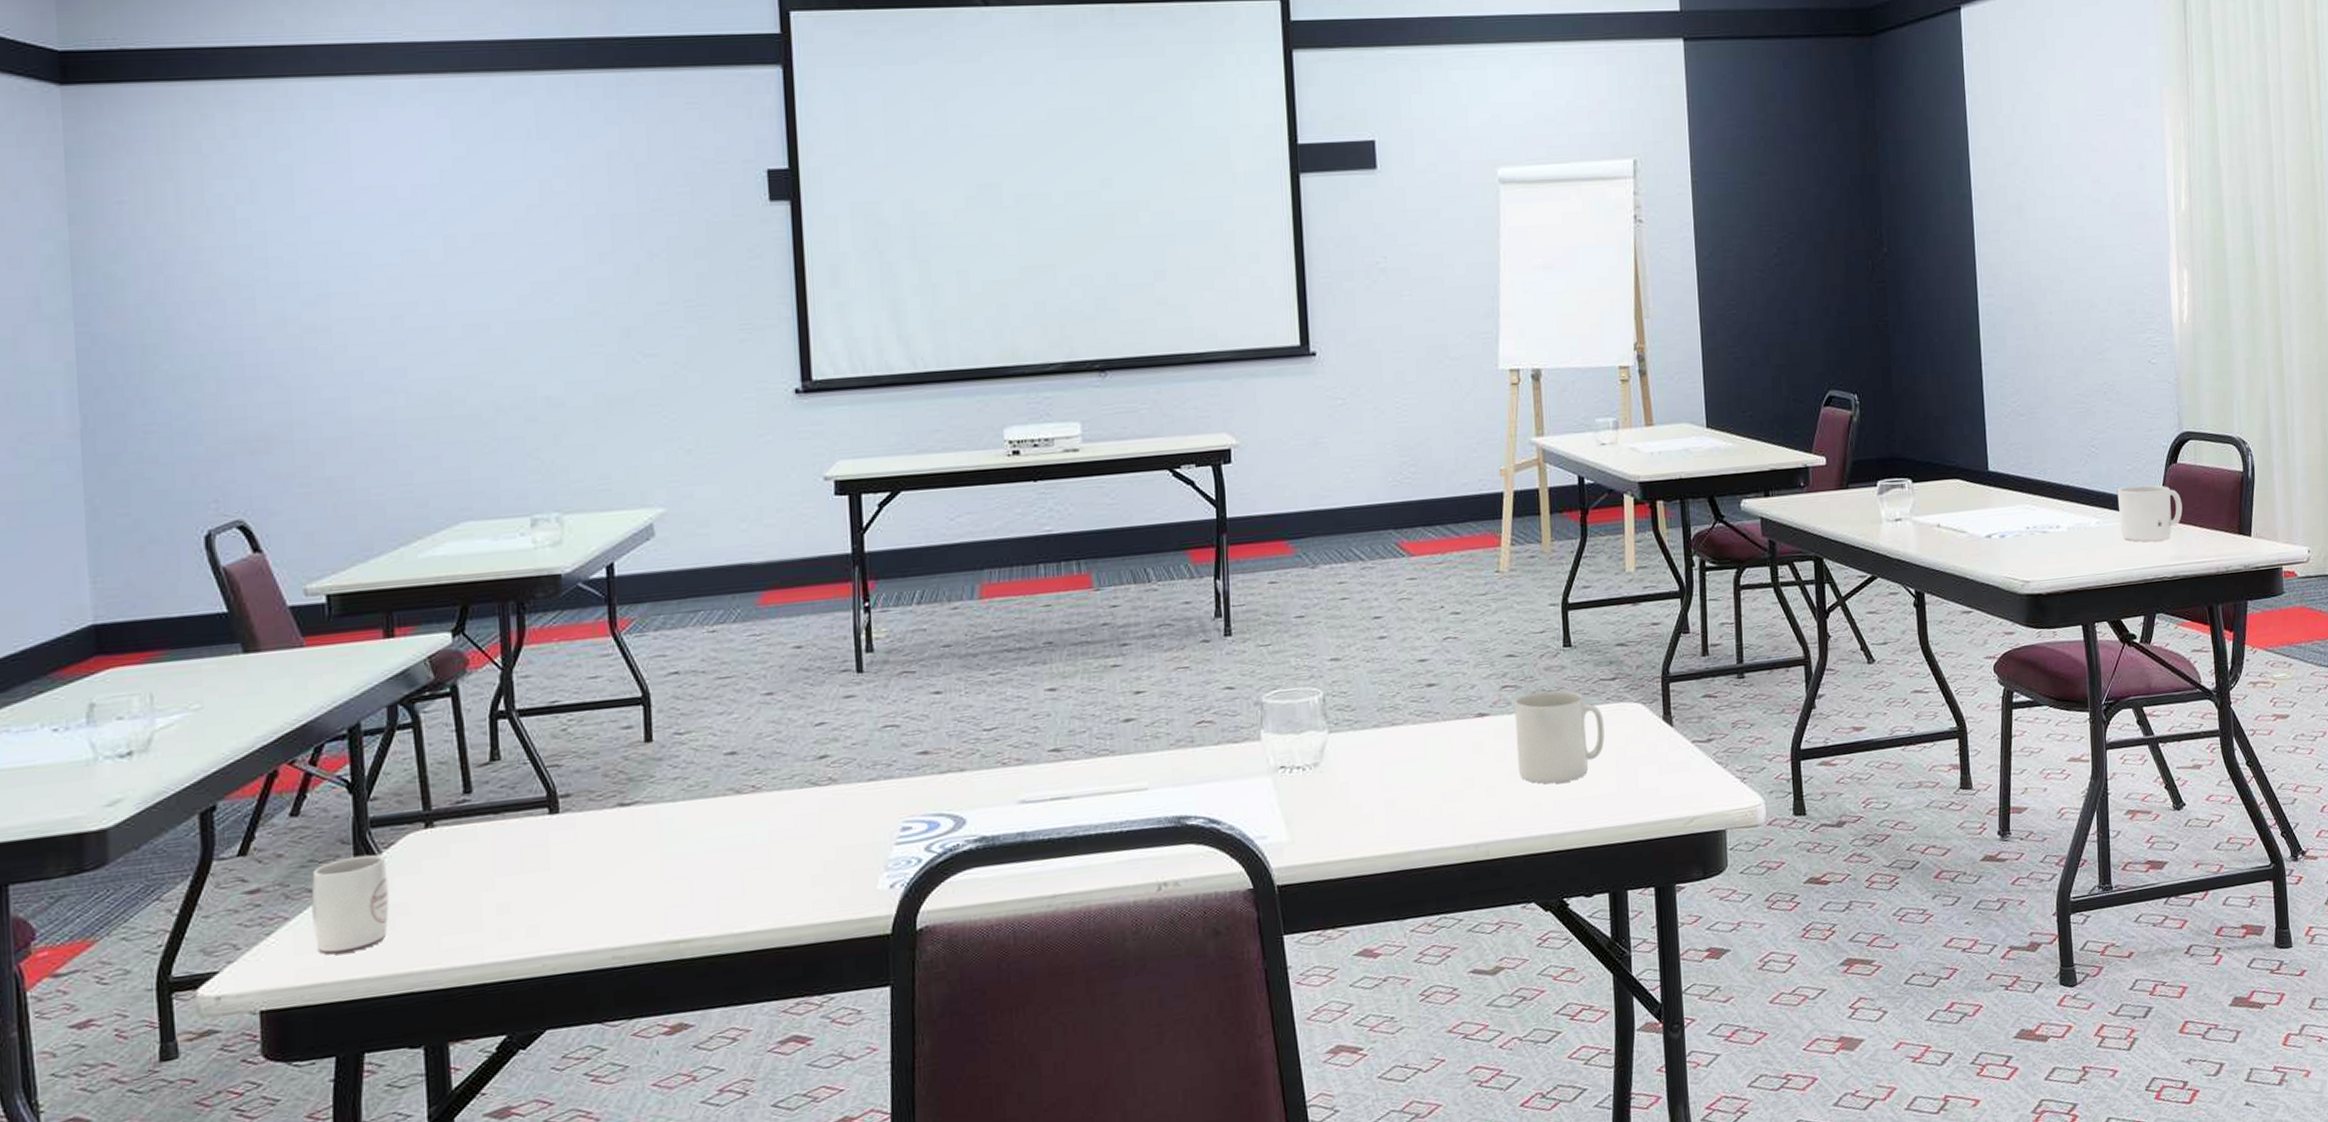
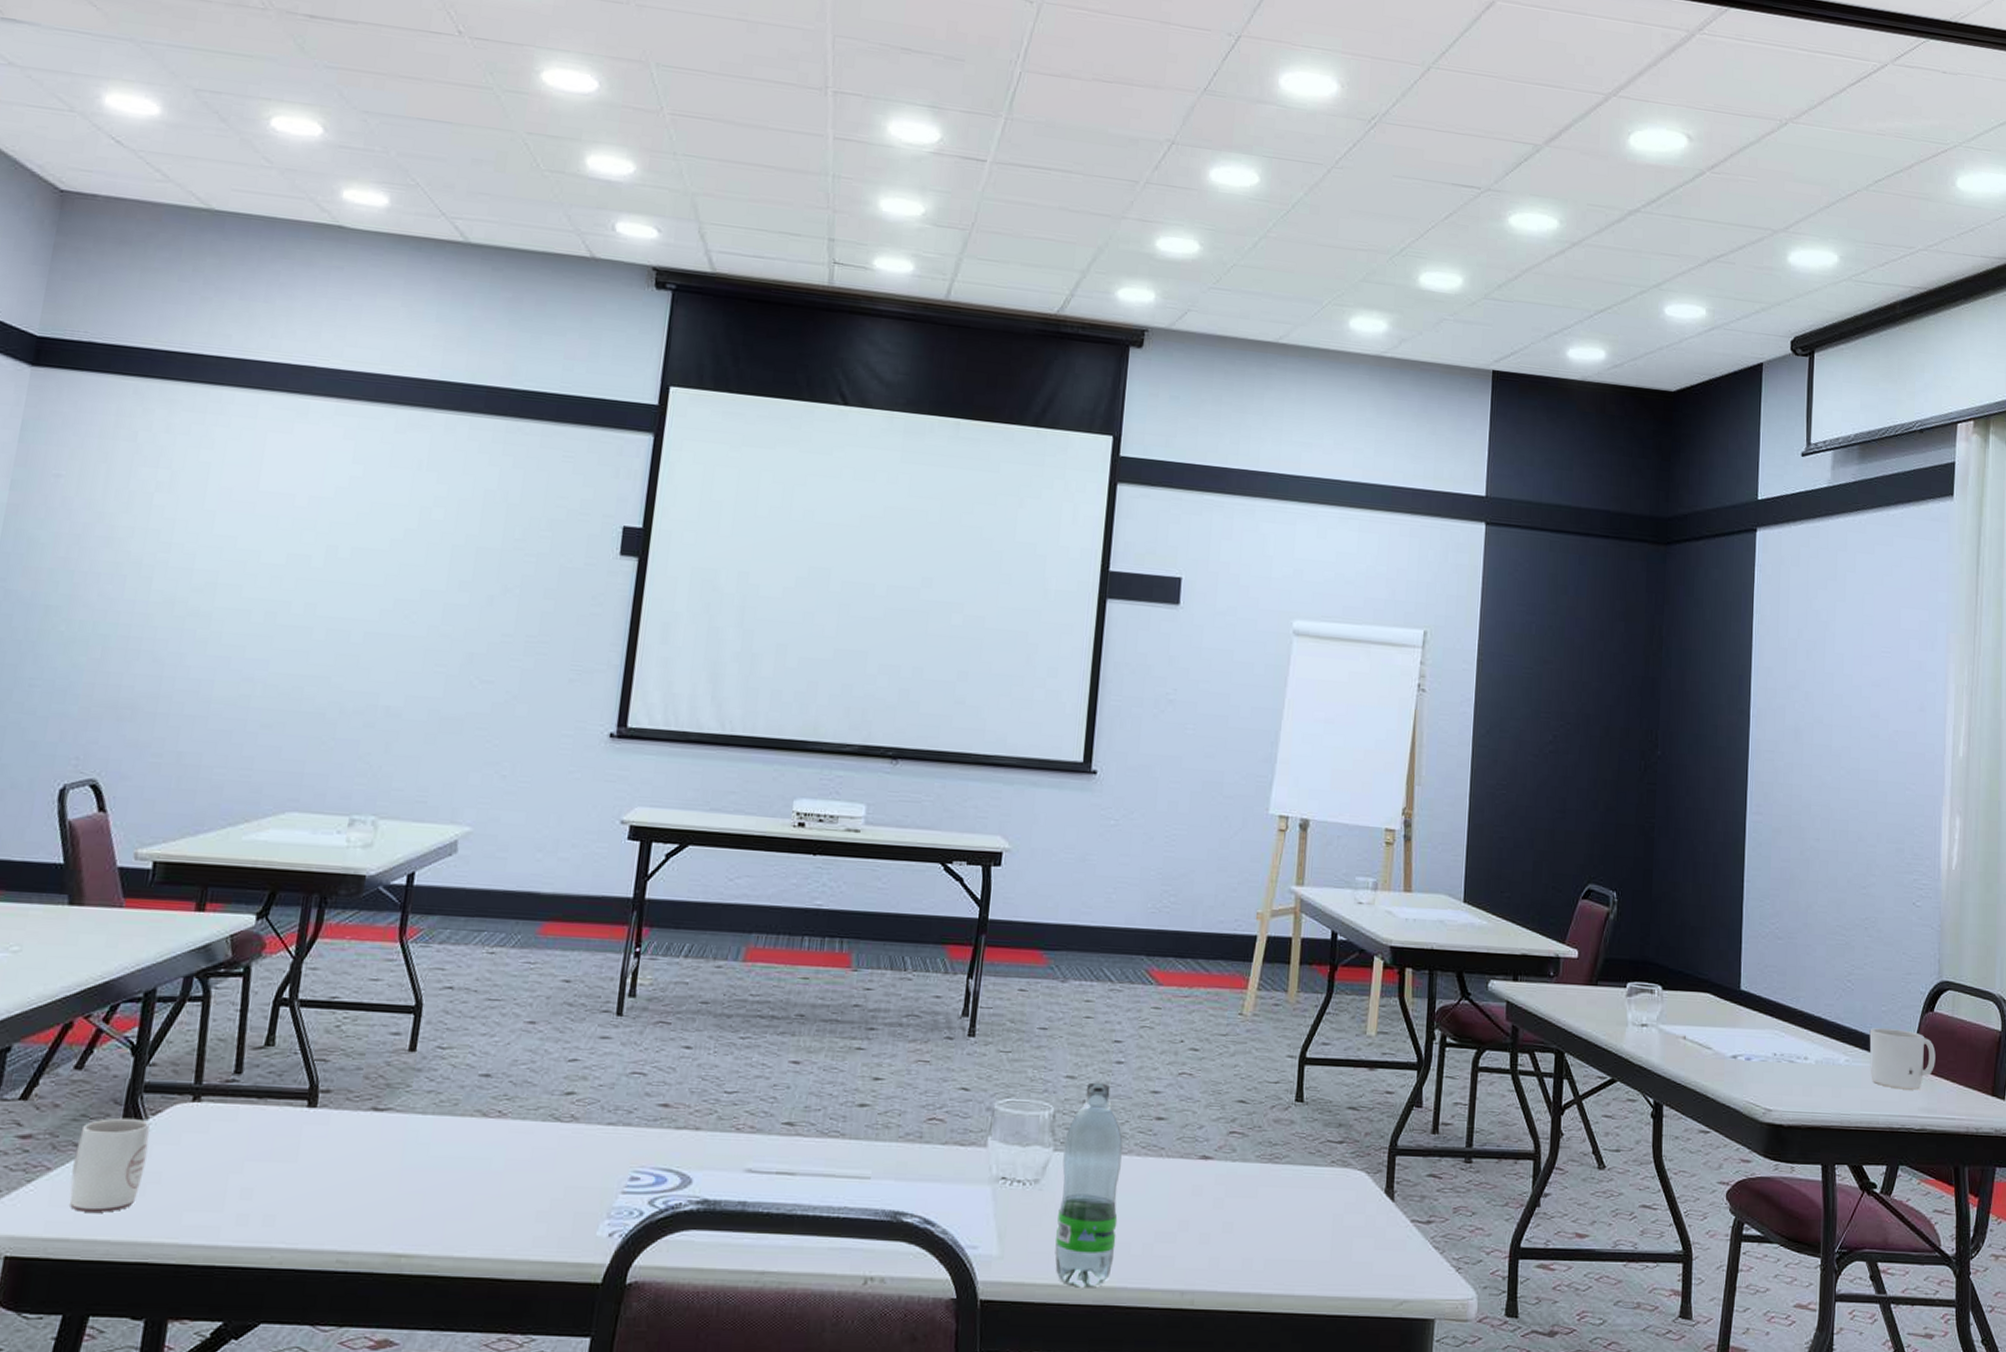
bottle: none [1338,660,1404,858] -> present [1055,1082,1123,1288]
mug: present [1514,690,1605,784] -> none [1234,1143,1326,1241]

